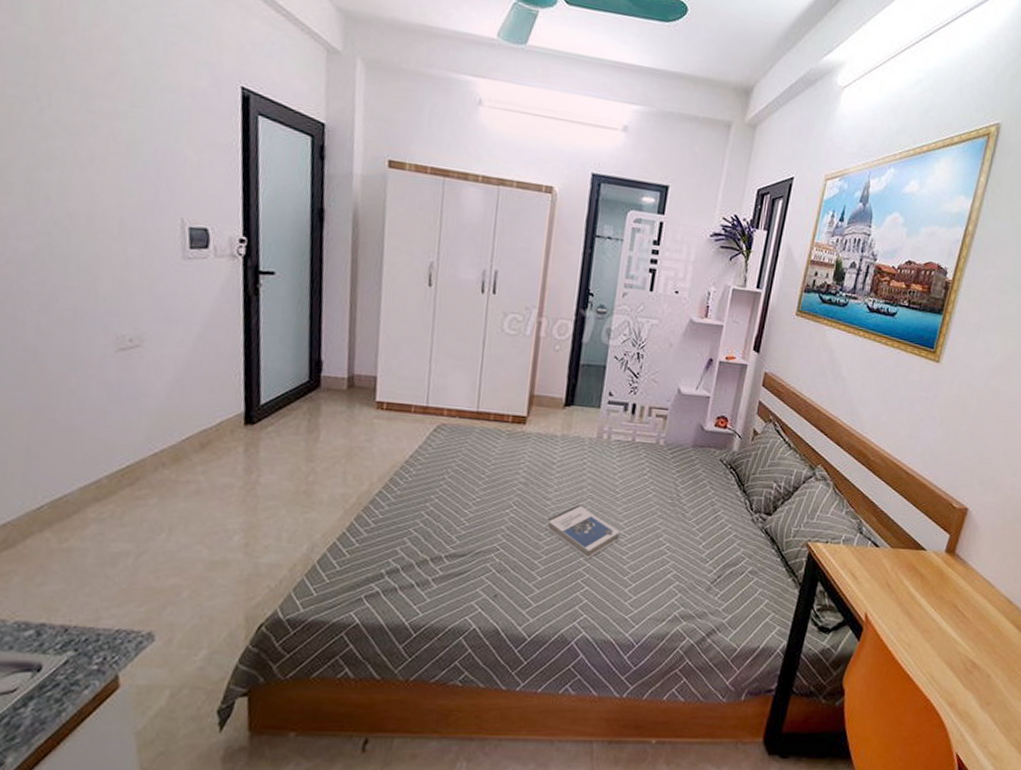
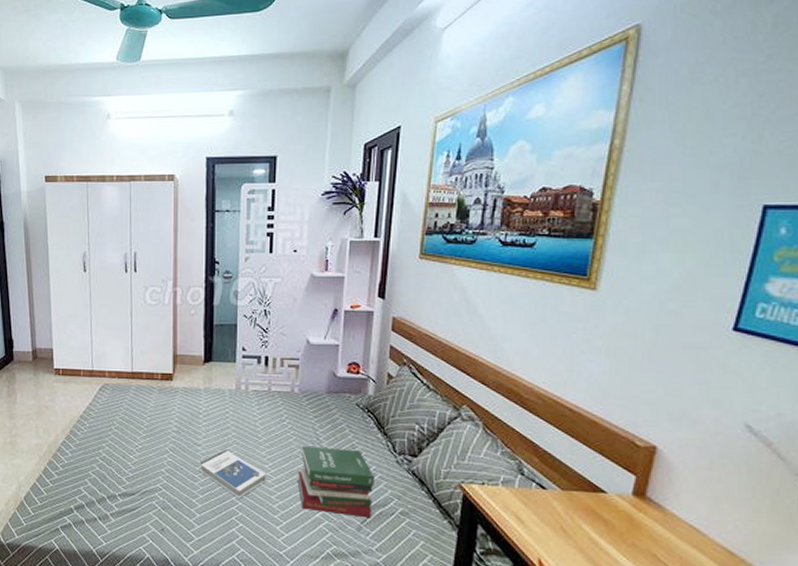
books: none [652,501,729,578] -> present [297,445,374,519]

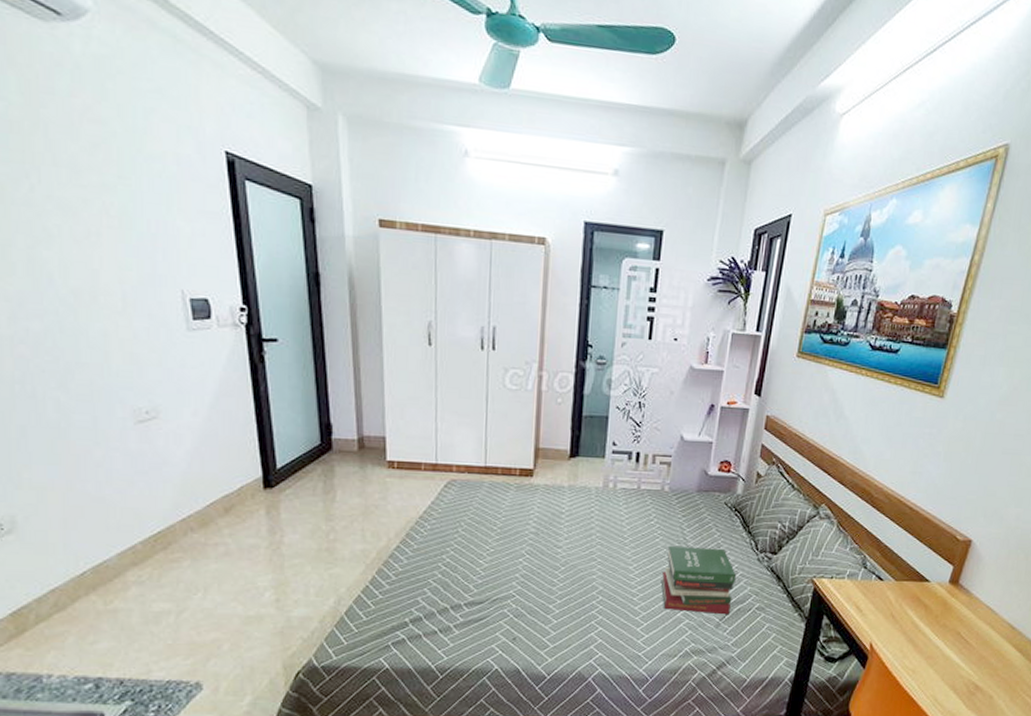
hardback book: present [199,449,266,499] -> none [558,551,630,602]

